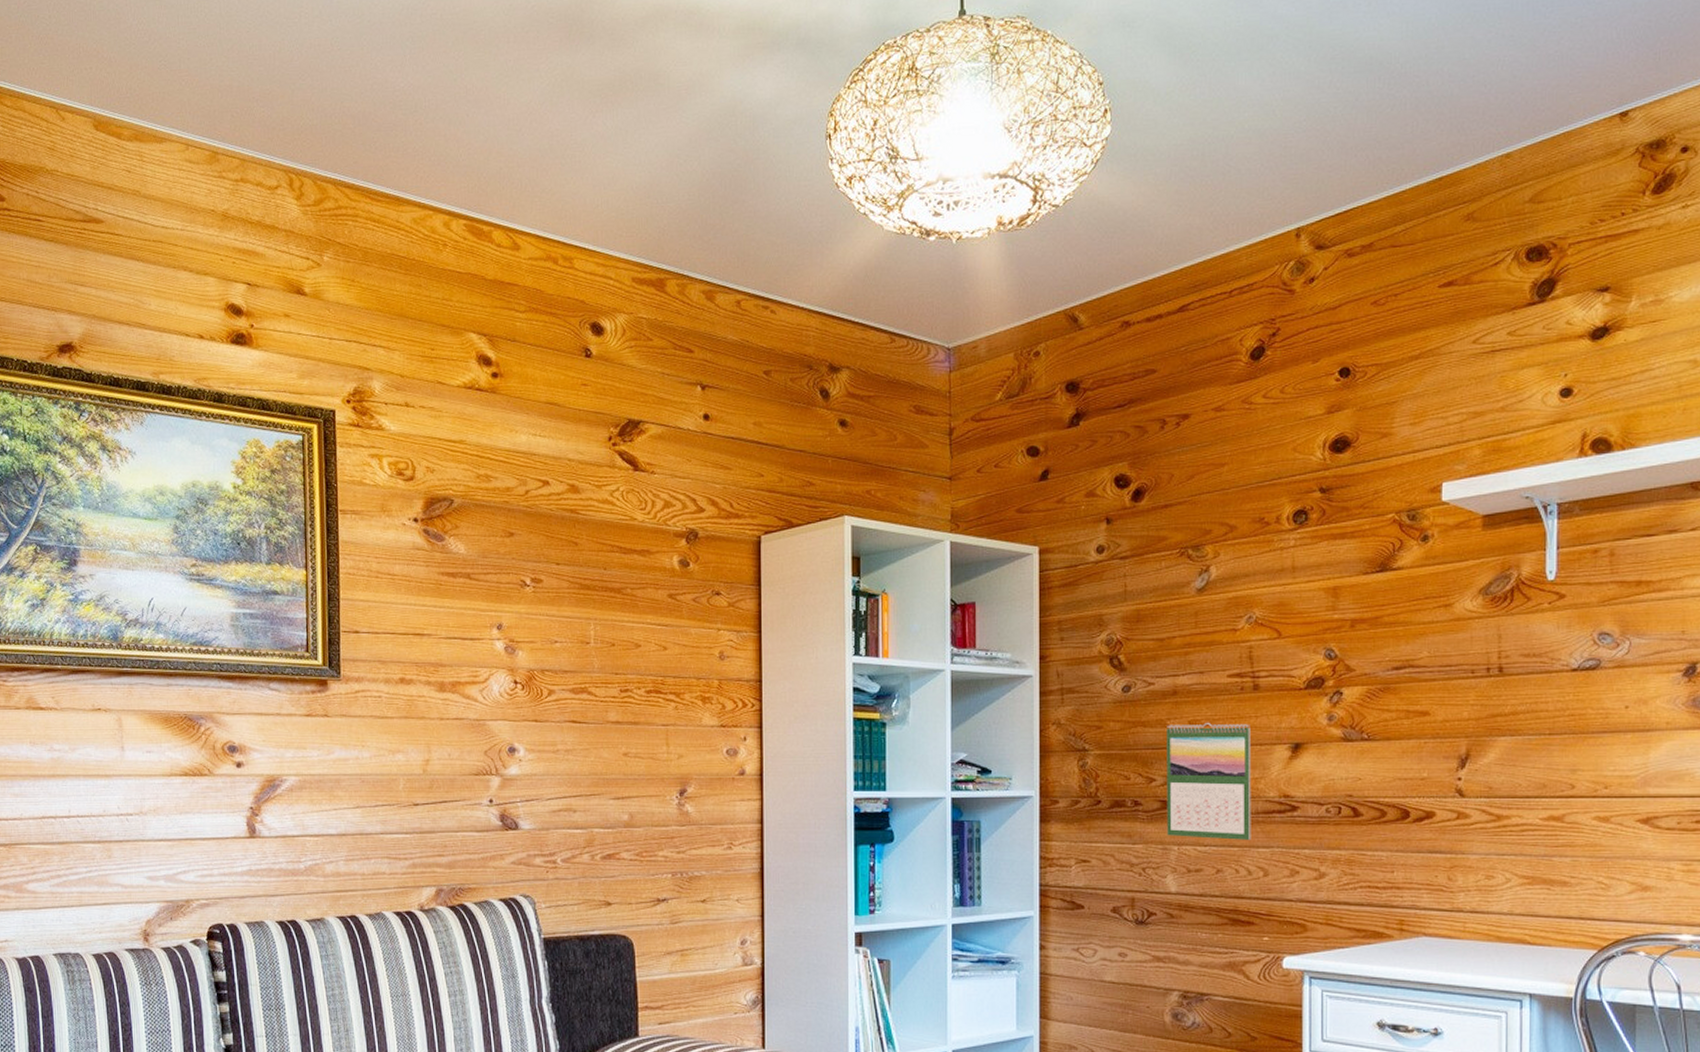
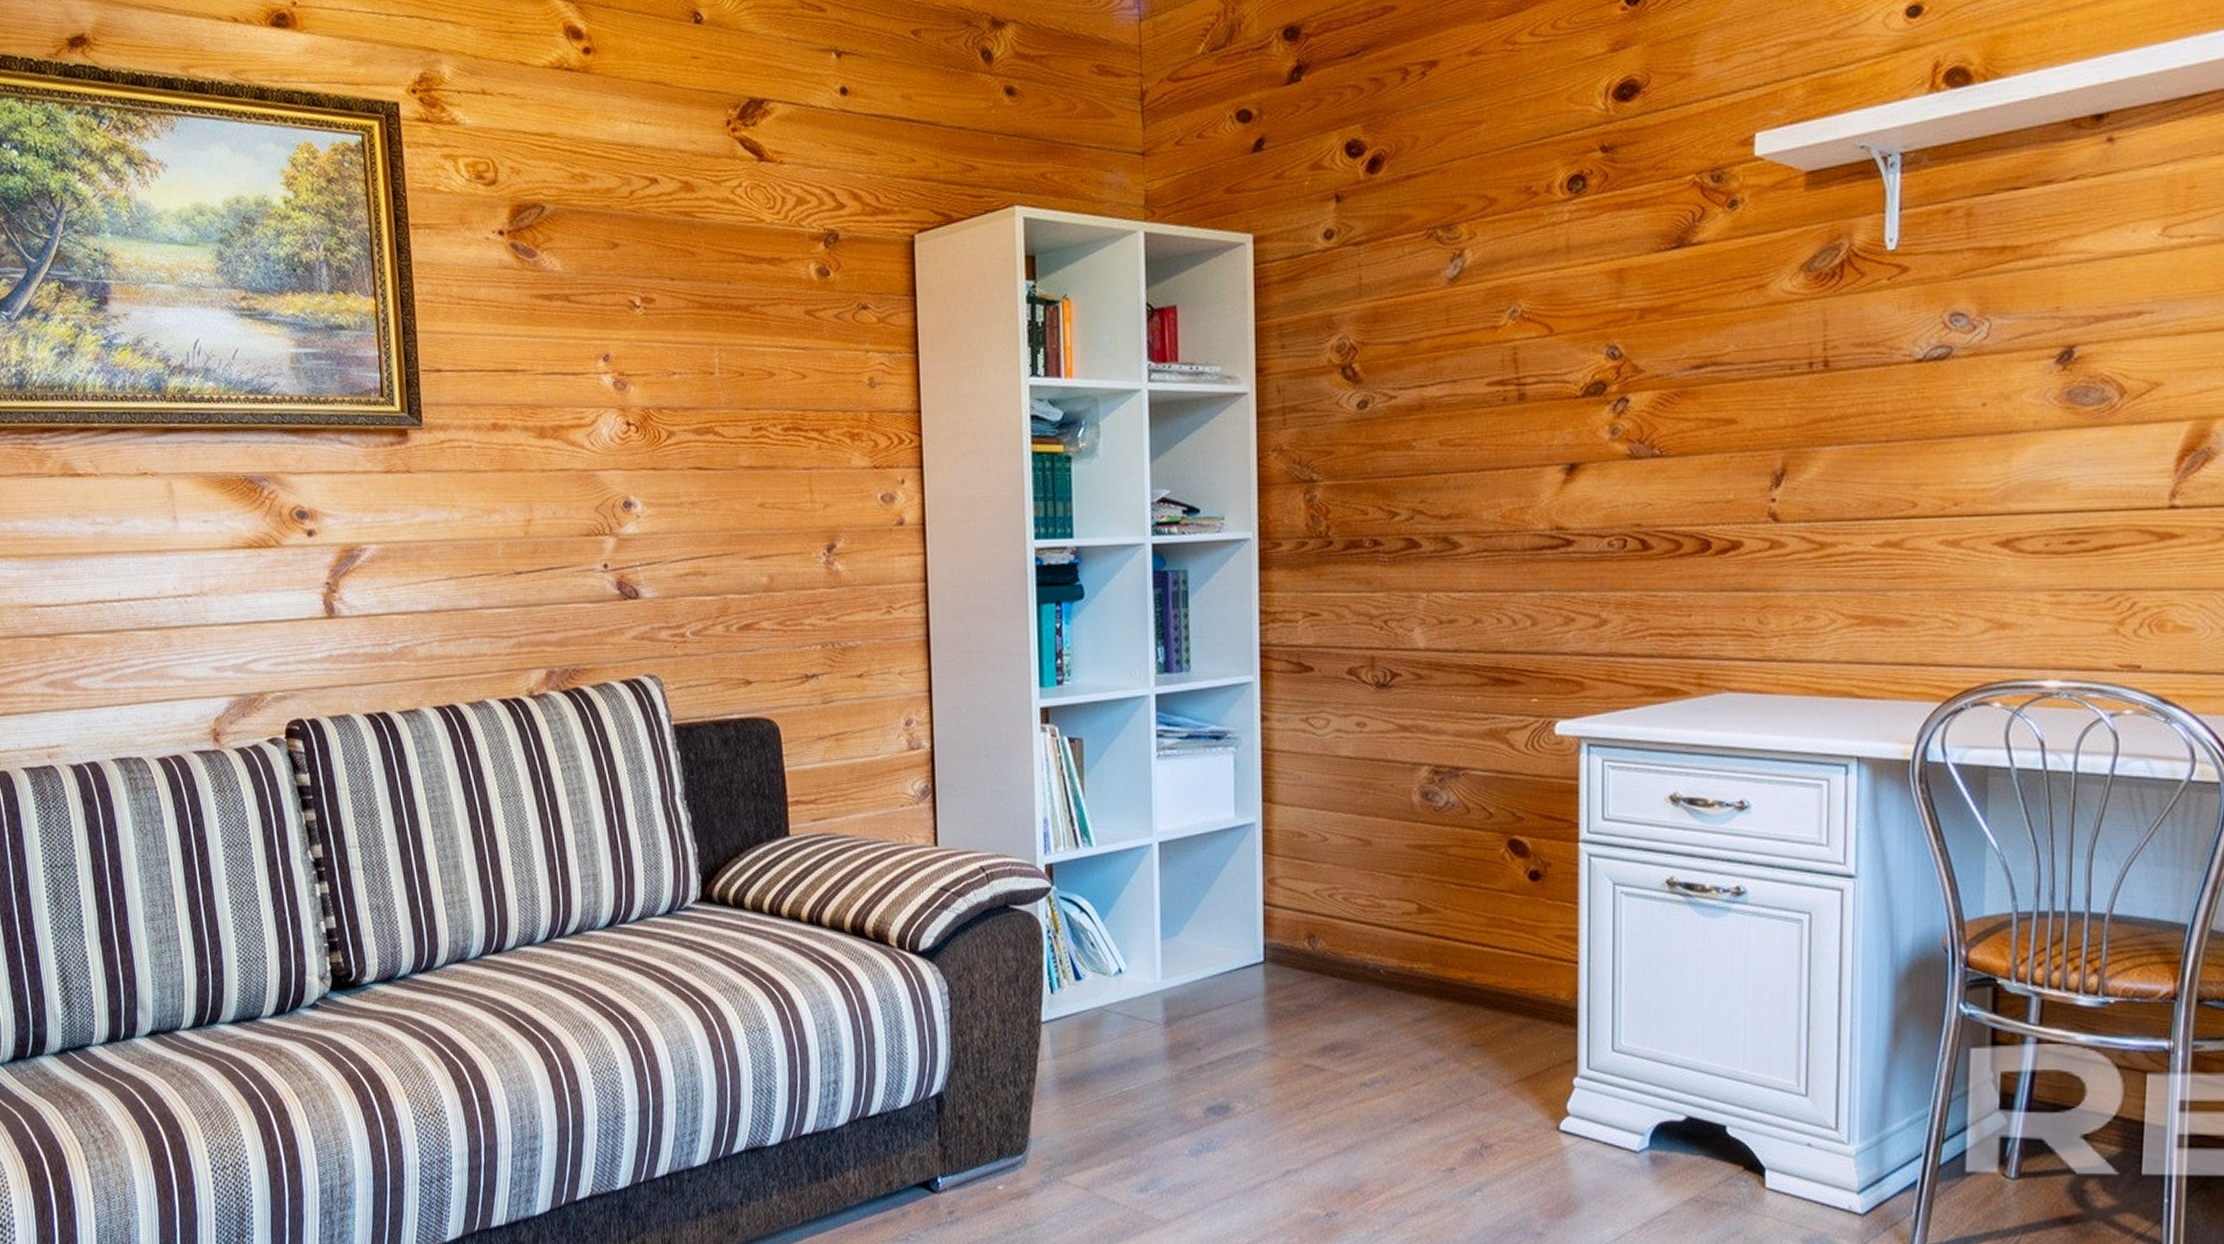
calendar: present [1167,722,1252,840] -> none [1412,441,1517,584]

